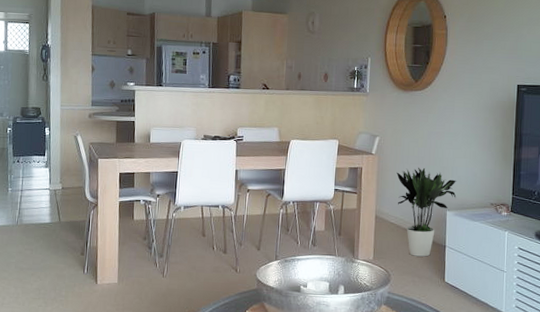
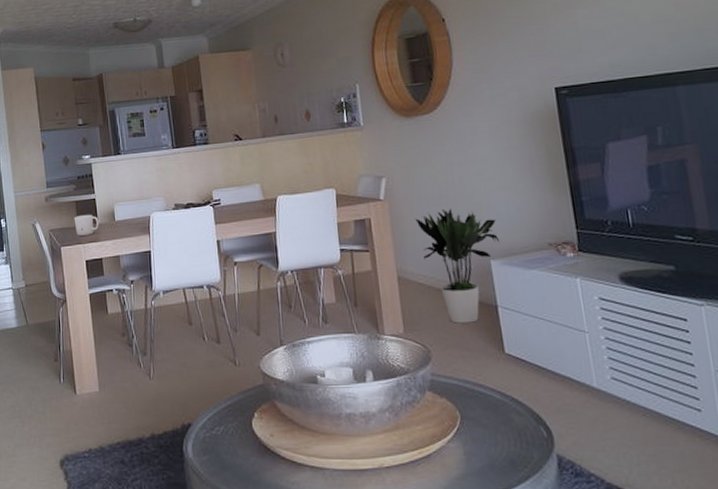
mug: none [113,133,135,152] -> present [74,214,99,236]

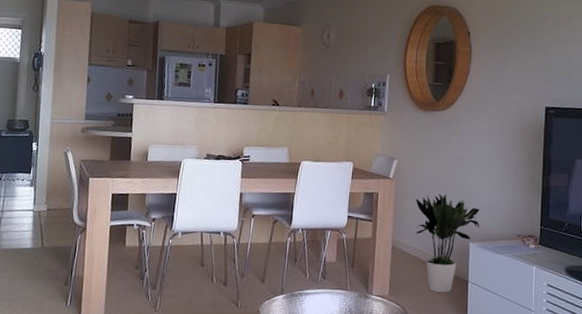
mug: present [74,214,99,236] -> none [107,150,132,171]

